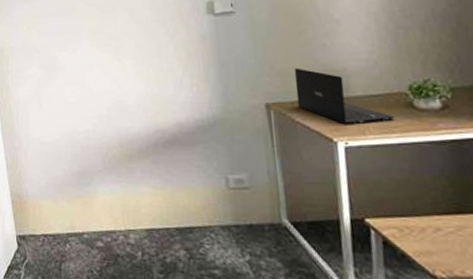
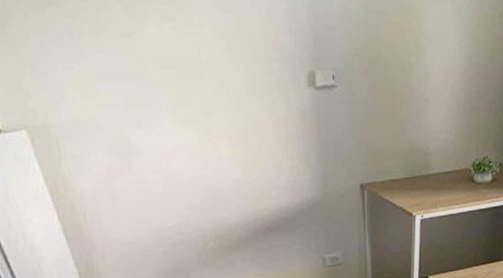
laptop: present [294,68,395,125] -> none [387,147,459,200]

